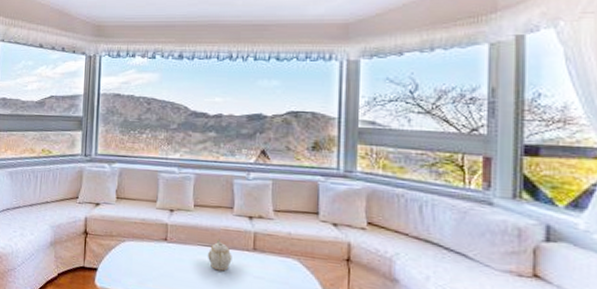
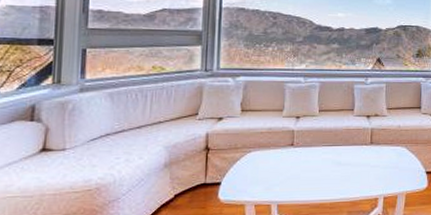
teapot: present [208,239,232,271] -> none [332,139,353,166]

